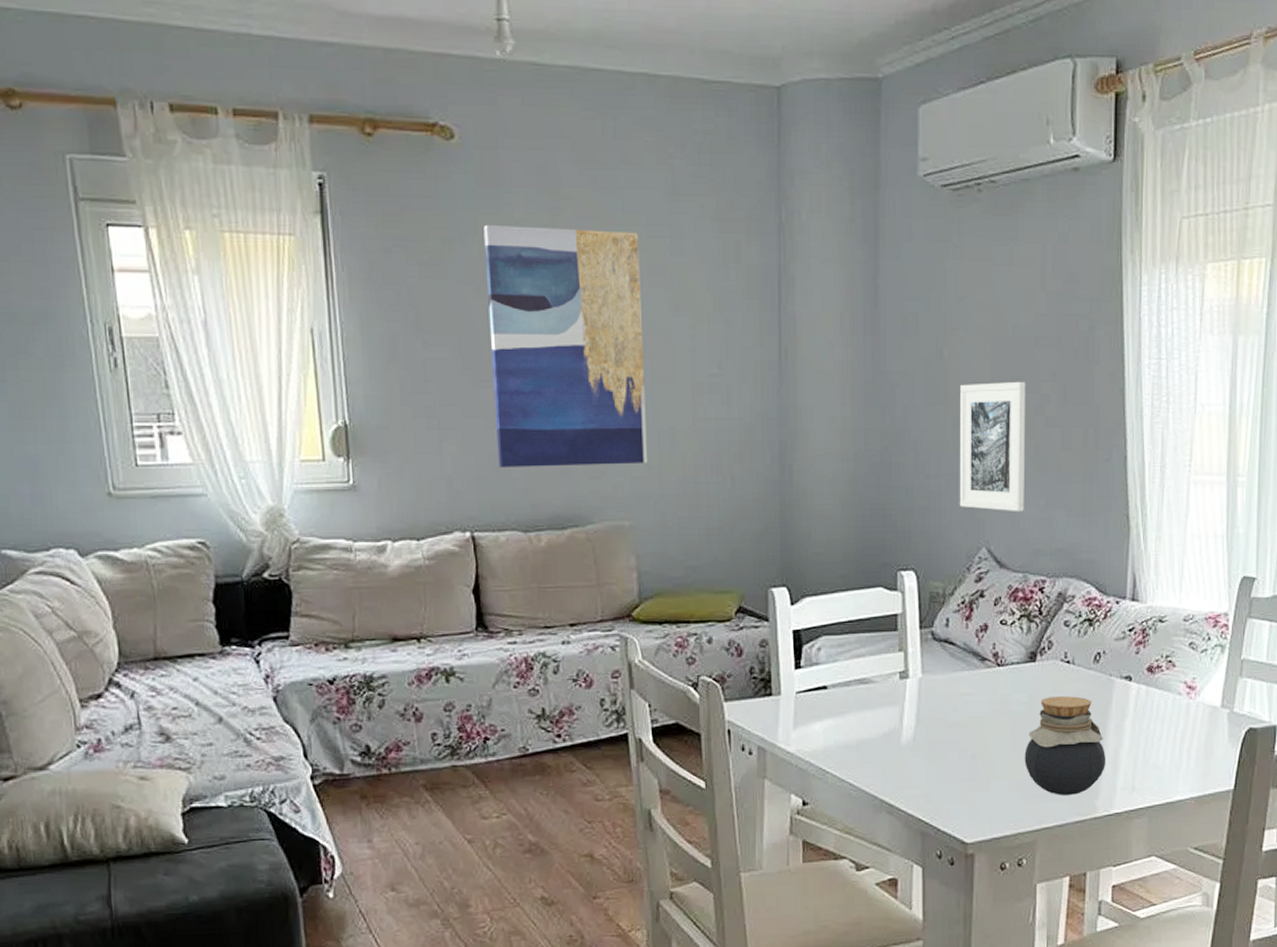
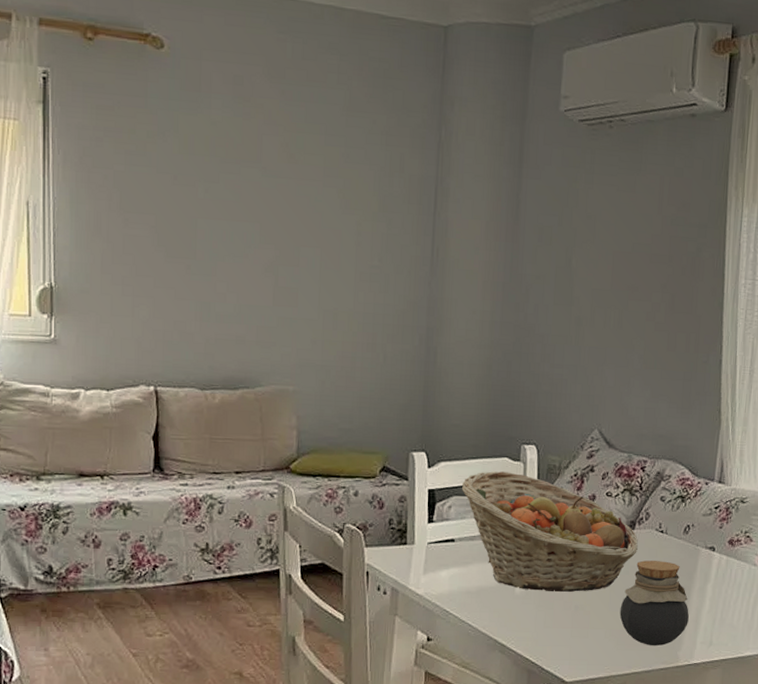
wall art: present [484,224,648,467] -> none [182,123,318,338]
fruit basket: none [832,603,1041,740] -> present [462,470,638,592]
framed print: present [959,381,1026,512] -> none [577,289,641,402]

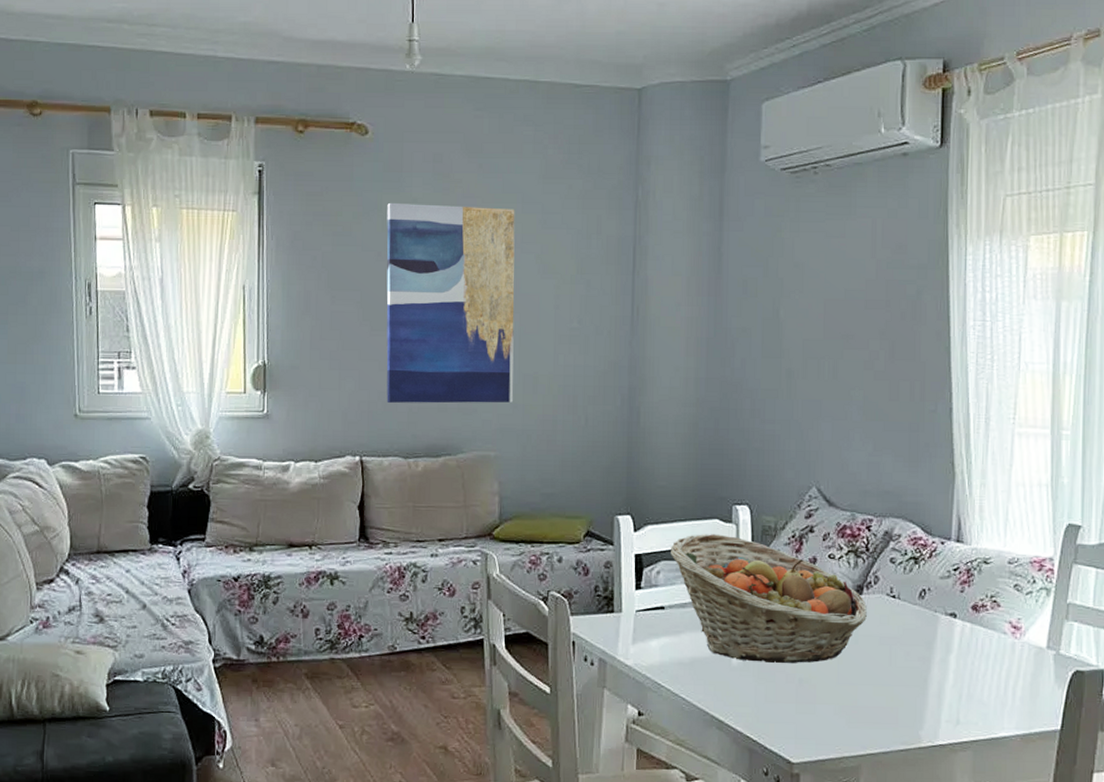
wall art: none [182,123,318,338] -> present [386,202,515,404]
jar: present [619,560,689,647] -> none [850,629,930,725]

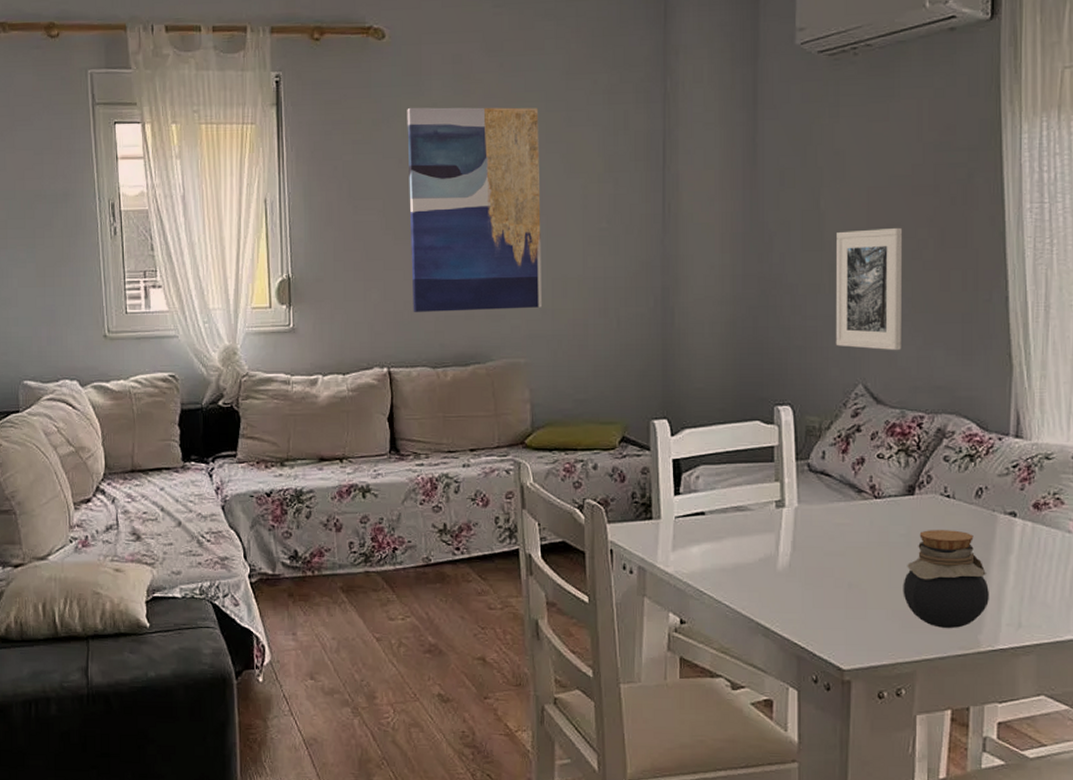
fruit basket: present [671,533,867,663] -> none [710,435,919,567]
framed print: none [791,338,856,456] -> present [835,227,903,351]
jar: none [850,629,930,725] -> present [903,530,989,629]

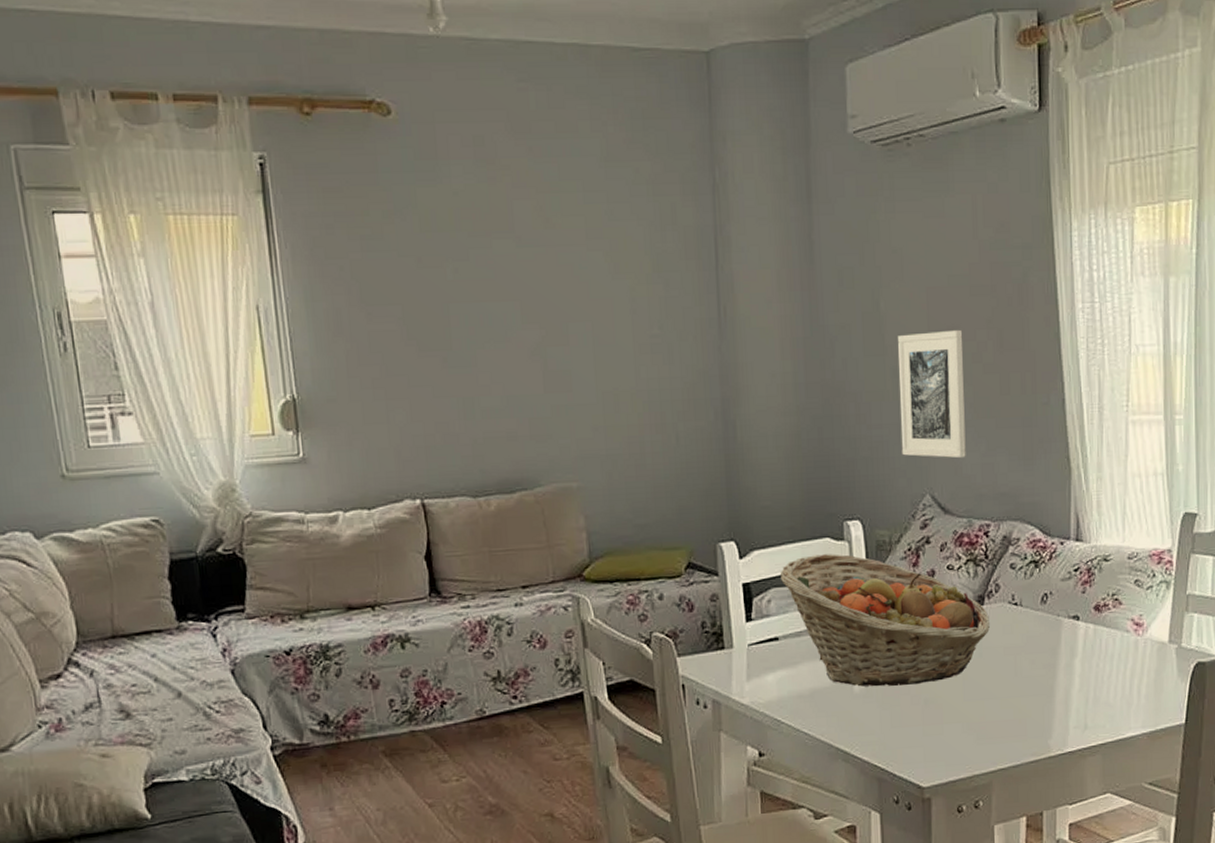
wall art: present [407,107,543,312] -> none [423,196,594,434]
fruit basket: none [710,435,919,567] -> present [781,553,990,687]
jar: present [903,530,989,629] -> none [976,637,1057,737]

